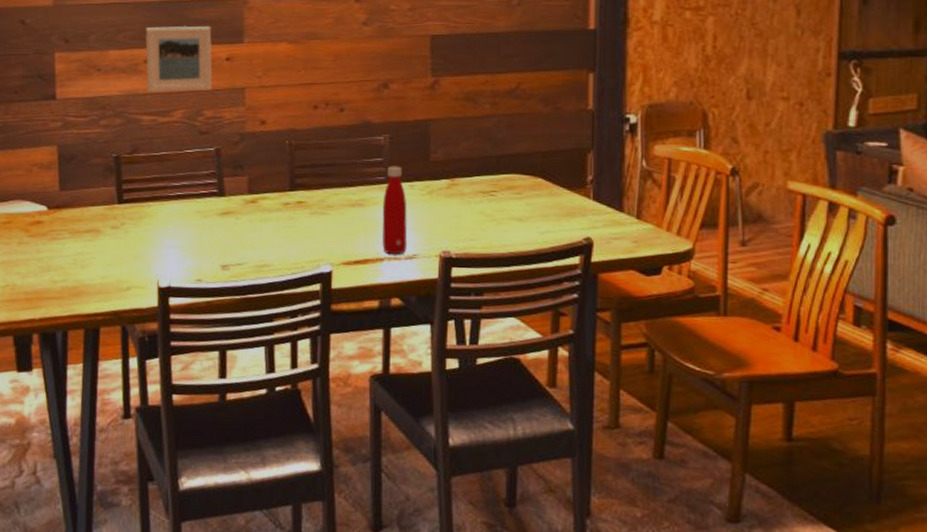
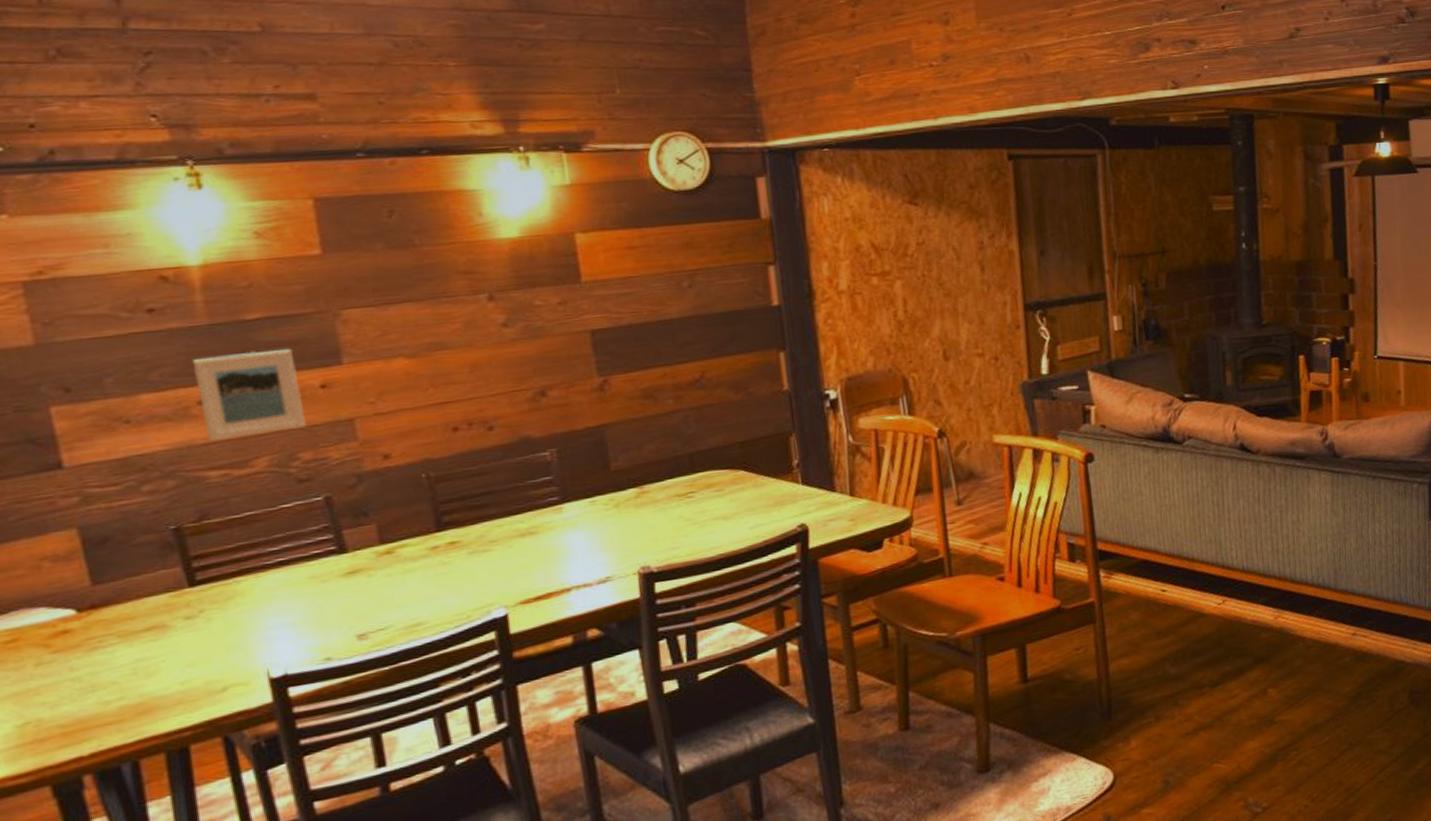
bottle: present [382,166,407,255] -> none [559,482,598,583]

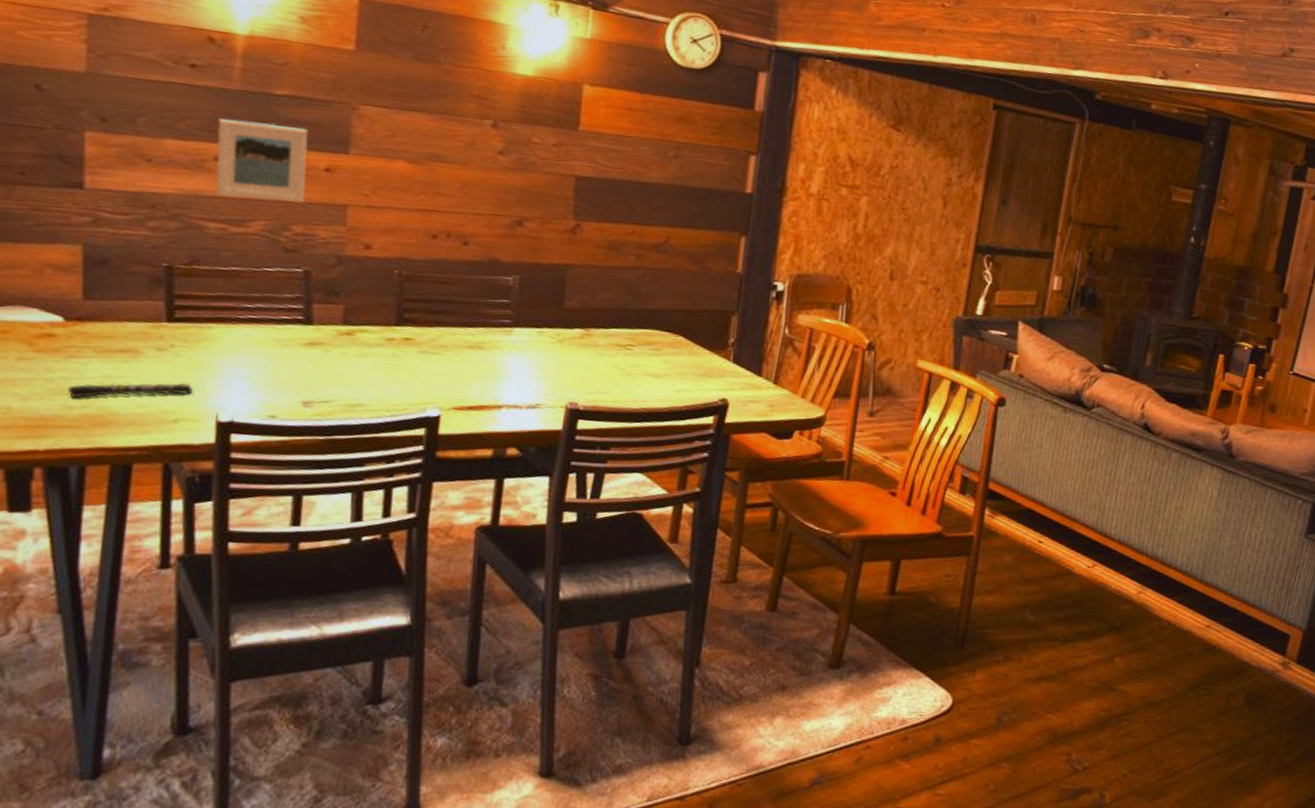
remote control: none [99,647,237,693] -> present [67,382,194,399]

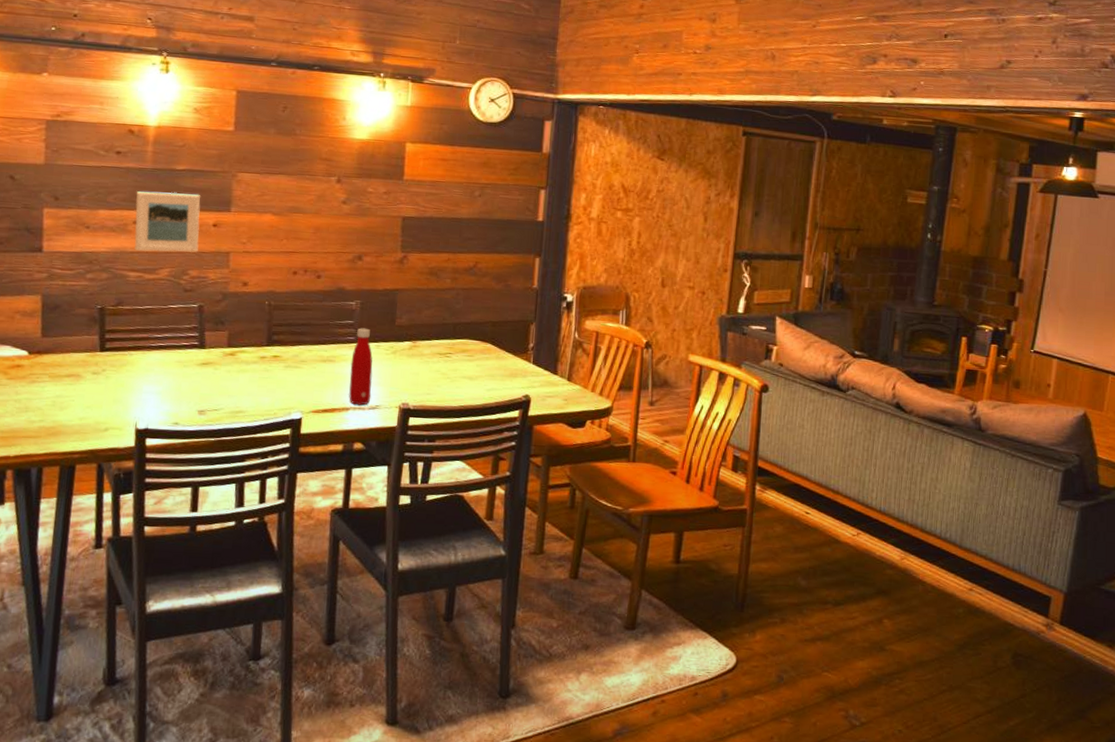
remote control: present [67,382,194,399] -> none [30,399,120,415]
bottle: none [502,309,534,403] -> present [349,328,373,405]

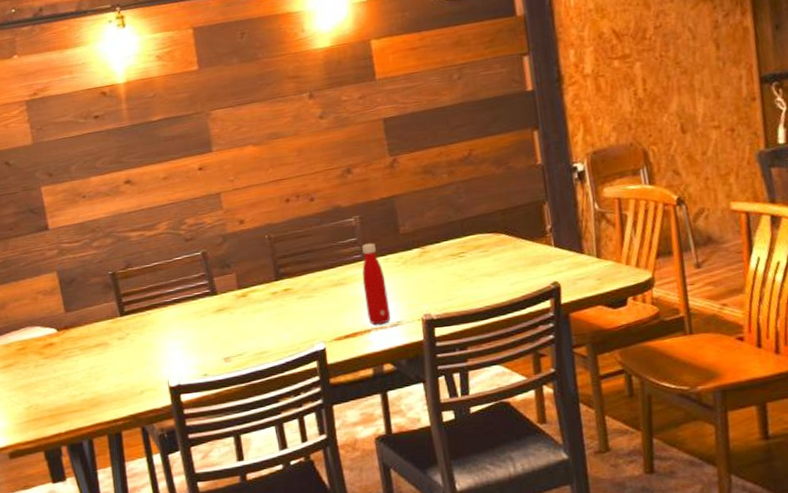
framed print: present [134,191,201,253] -> none [120,141,190,210]

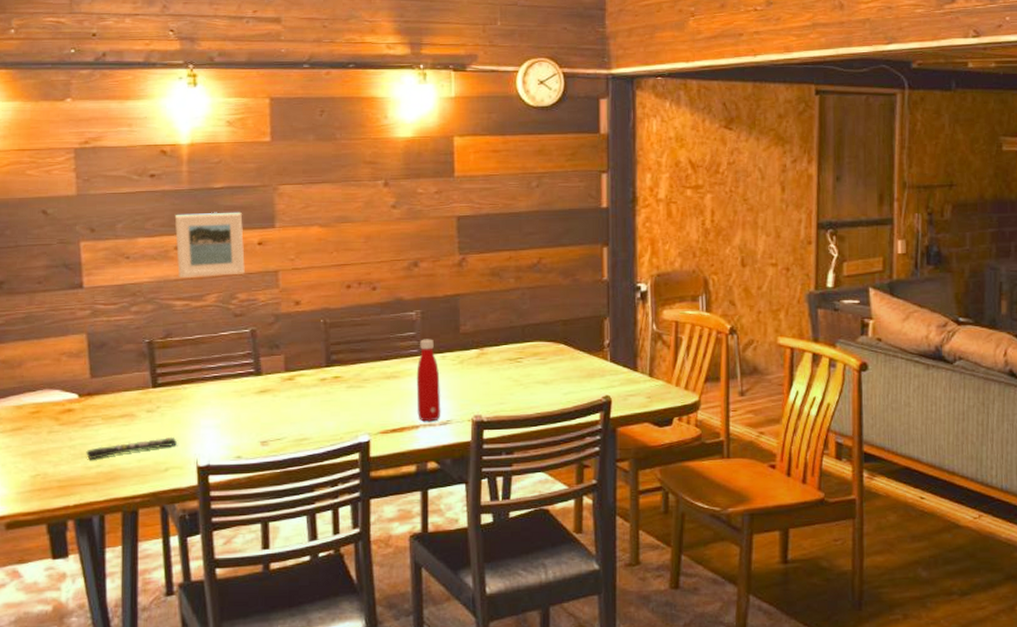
remote control: none [69,361,149,389] -> present [86,437,178,460]
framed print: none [120,141,190,210] -> present [174,212,245,279]

